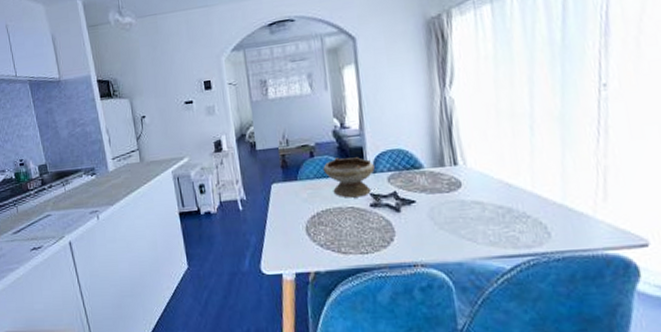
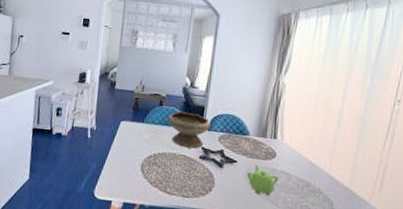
teapot: none [431,200,472,233] -> present [247,164,279,195]

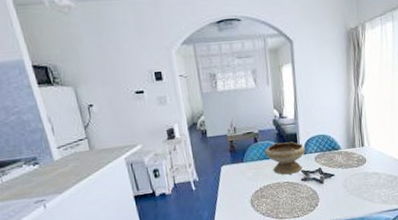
teapot: present [247,164,279,195] -> none [345,173,372,197]

